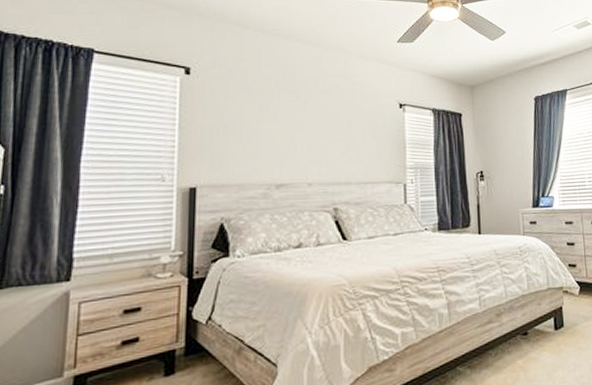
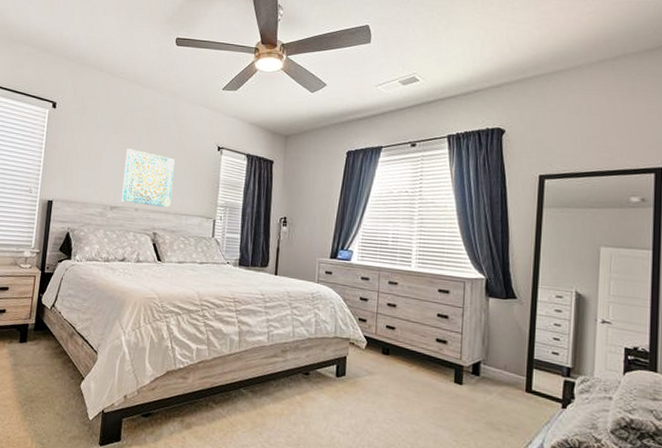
wall art: none [288,115,351,178] -> present [121,148,175,208]

